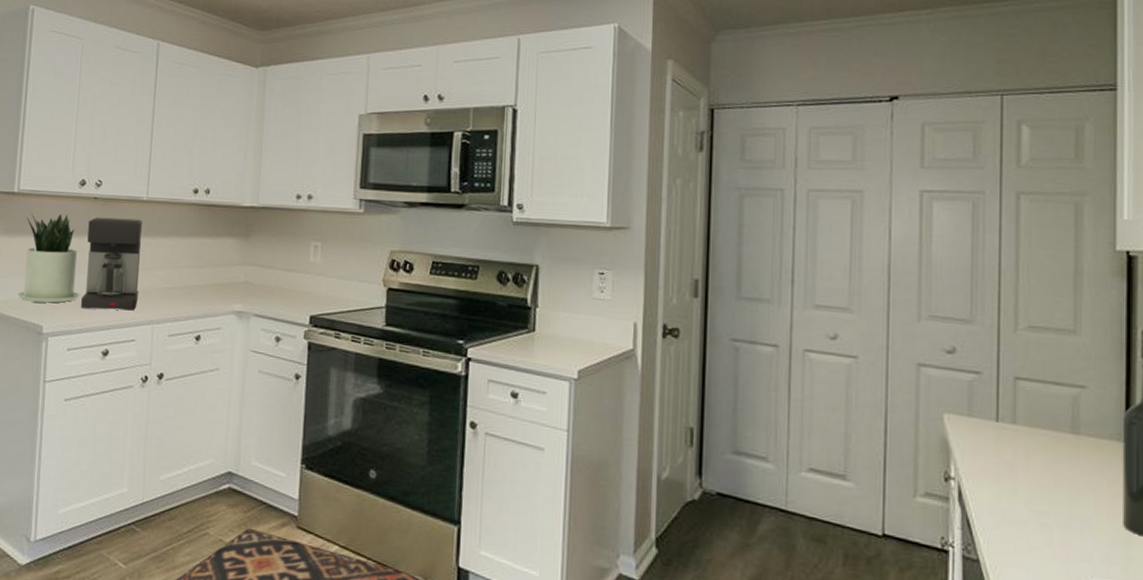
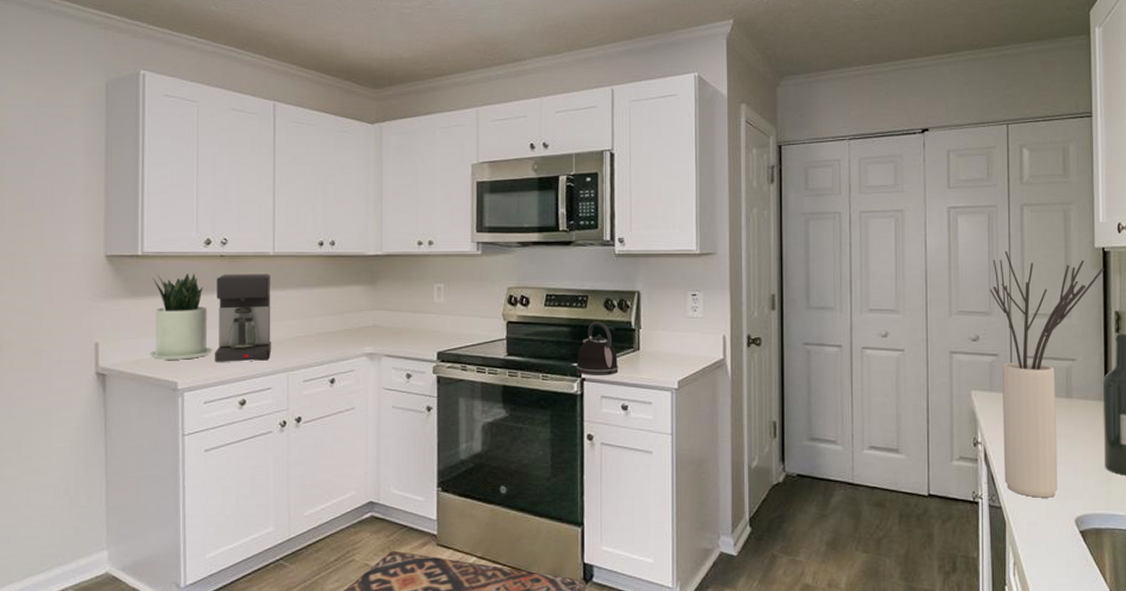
kettle: none [461,295,510,358] -> present [575,321,619,377]
vase: none [971,247,1129,556] -> present [989,251,1105,498]

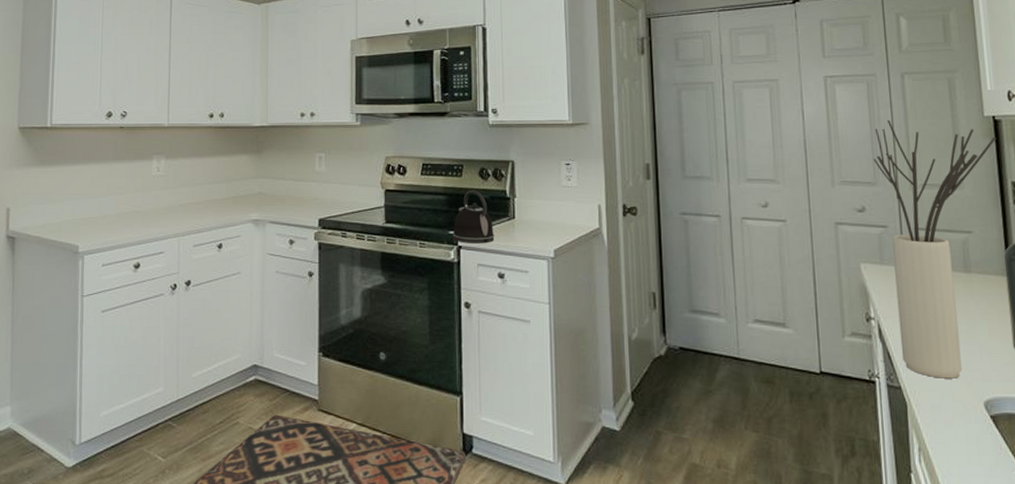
planter: present [149,274,213,360] -> none [54,144,111,224]
coffee maker: present [214,274,272,362] -> none [112,144,166,227]

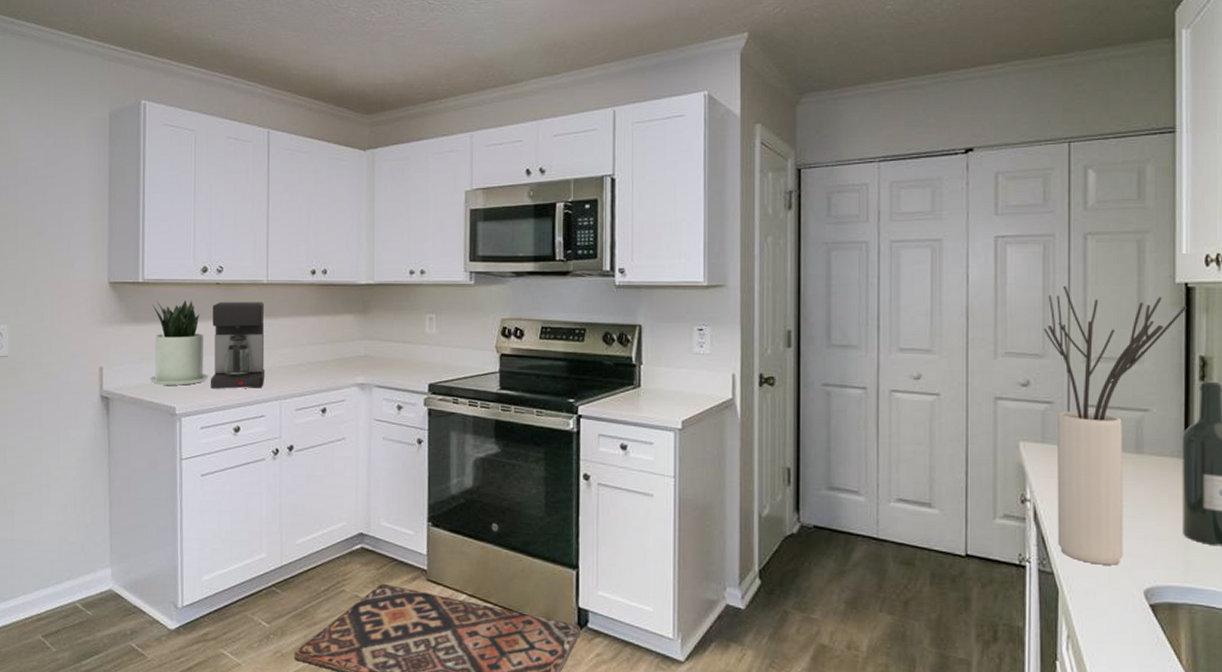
planter: none [54,144,111,224] -> present [149,301,209,385]
coffee maker: none [112,144,166,227] -> present [210,301,265,389]
kettle: present [452,190,495,245] -> none [572,355,618,414]

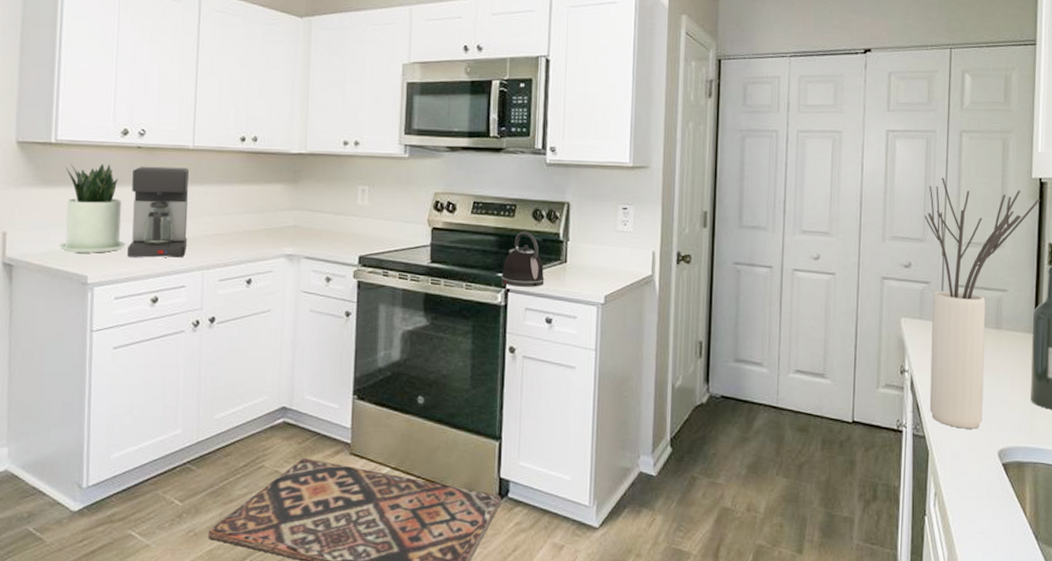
kettle: none [572,355,618,414] -> present [500,231,545,288]

